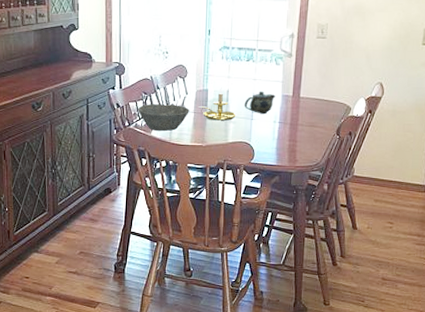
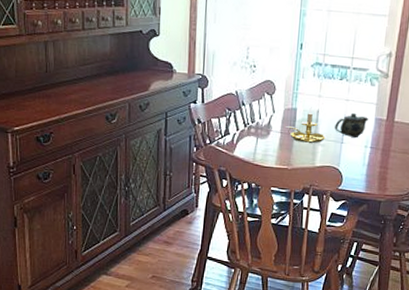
bowl: present [137,103,189,132] -> none [219,121,276,152]

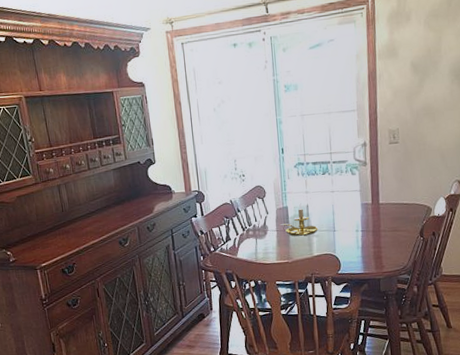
teapot: present [335,112,368,138] -> none [325,202,355,225]

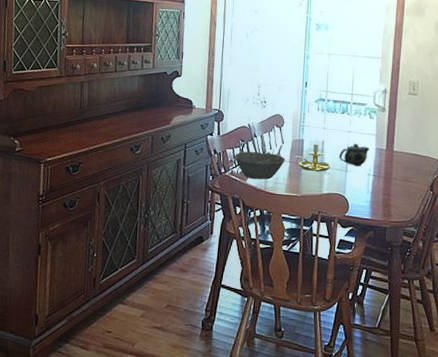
bowl: none [220,225,272,254] -> present [233,151,285,180]
teapot: none [325,202,355,225] -> present [339,143,370,167]

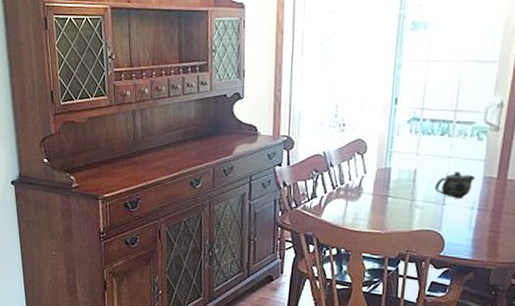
bowl: present [233,151,285,180] -> none [306,183,368,216]
candle holder: present [294,136,332,172] -> none [379,163,426,205]

